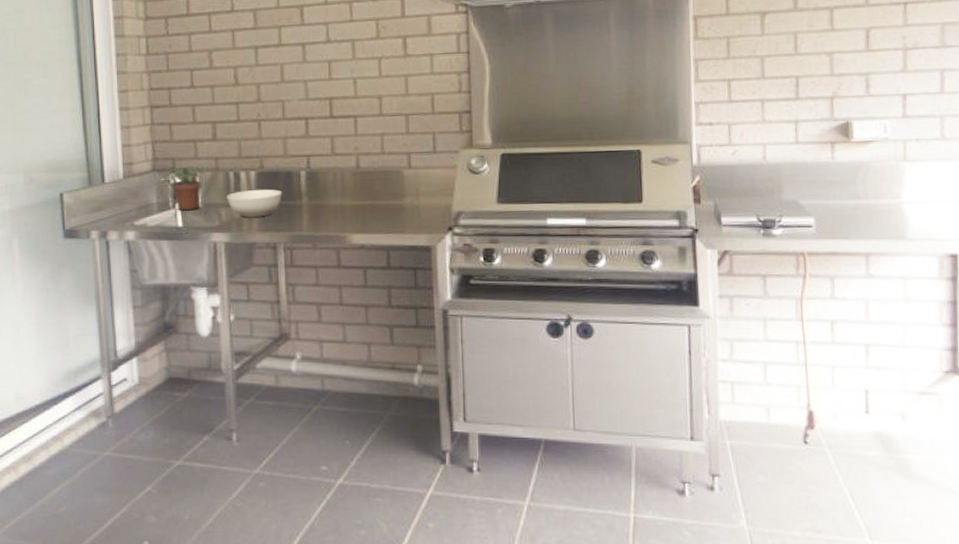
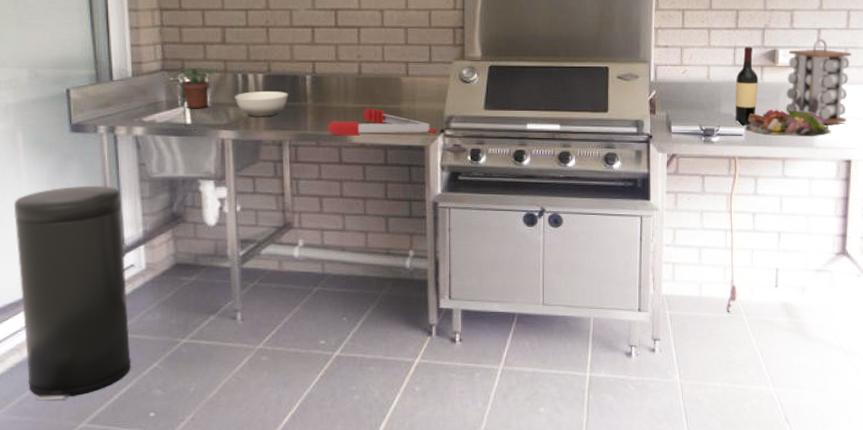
pedal bin: none [9,294,124,524] -> present [13,186,131,401]
tongs: none [324,206,444,237] -> present [327,109,437,136]
wine bottle: none [799,119,829,215] -> present [735,47,759,126]
platter: none [814,191,929,227] -> present [745,107,831,137]
spice rack: none [865,107,950,211] -> present [785,39,852,124]

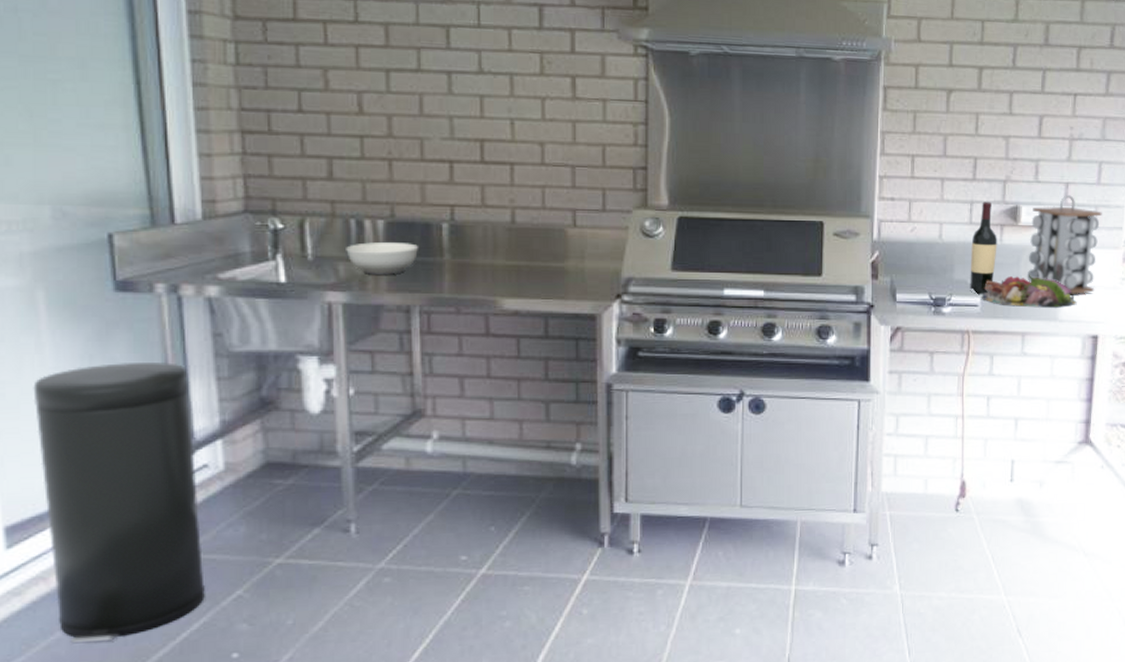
potted plant: present [174,67,214,109] -> none [262,209,317,264]
tongs: present [327,109,437,136] -> none [470,267,612,301]

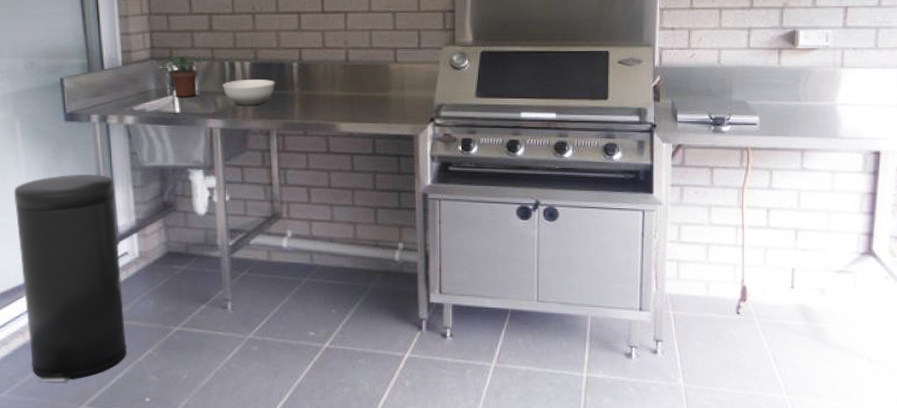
potted plant: none [262,209,317,264] -> present [163,55,201,98]
wine bottle: present [970,201,997,295] -> none [748,28,775,114]
platter: present [981,274,1077,309] -> none [759,94,858,127]
spice rack: present [1027,195,1102,294] -> none [805,18,883,112]

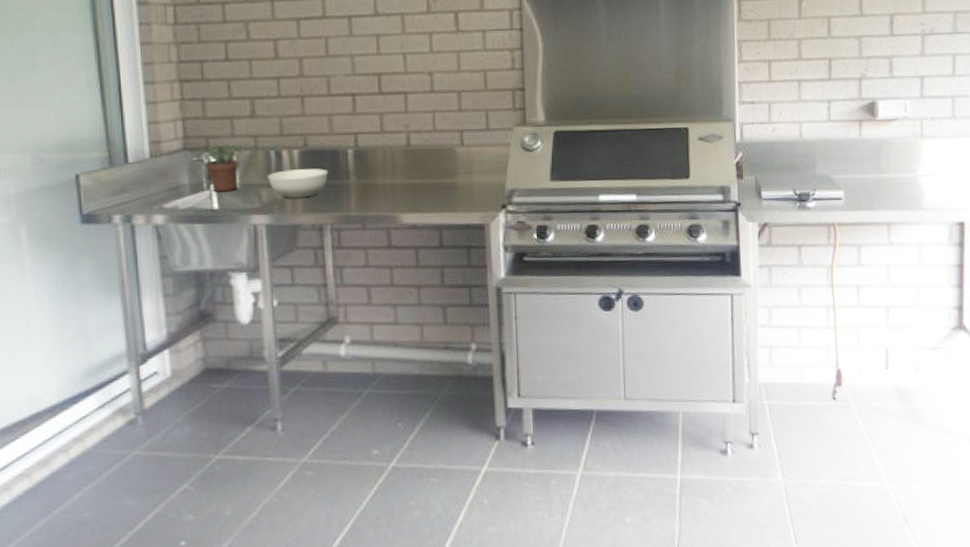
pedal bin: present [14,174,127,383] -> none [18,283,157,533]

